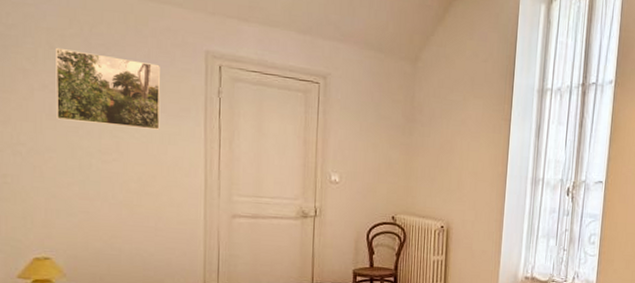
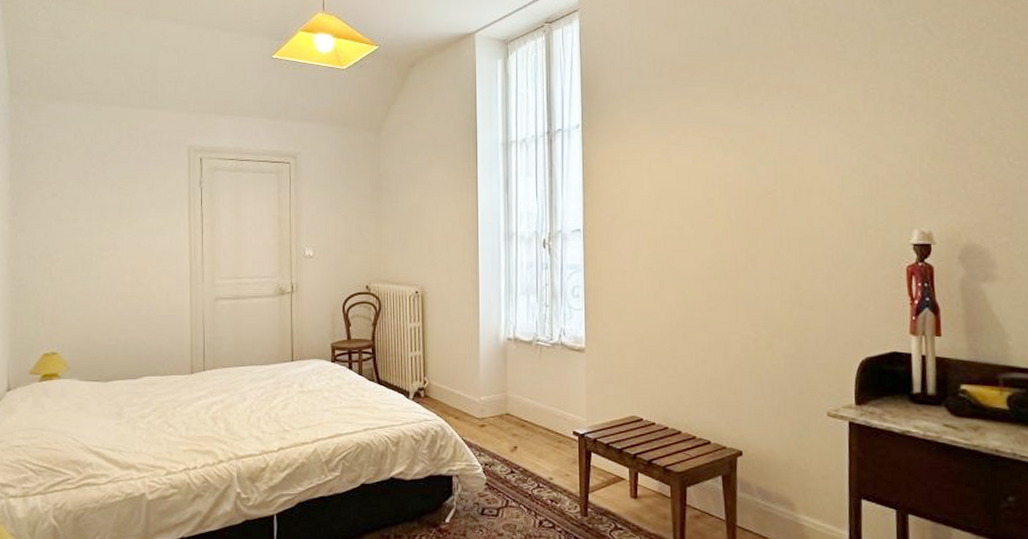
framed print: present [56,47,161,130] -> none [63,159,150,224]

